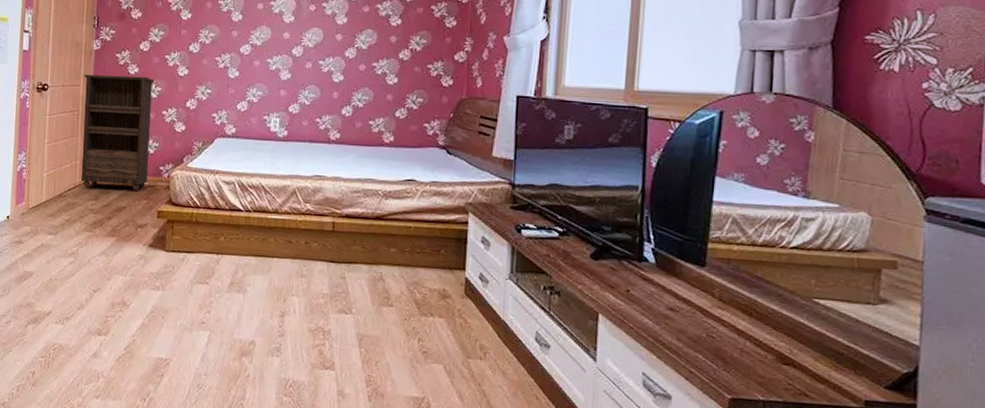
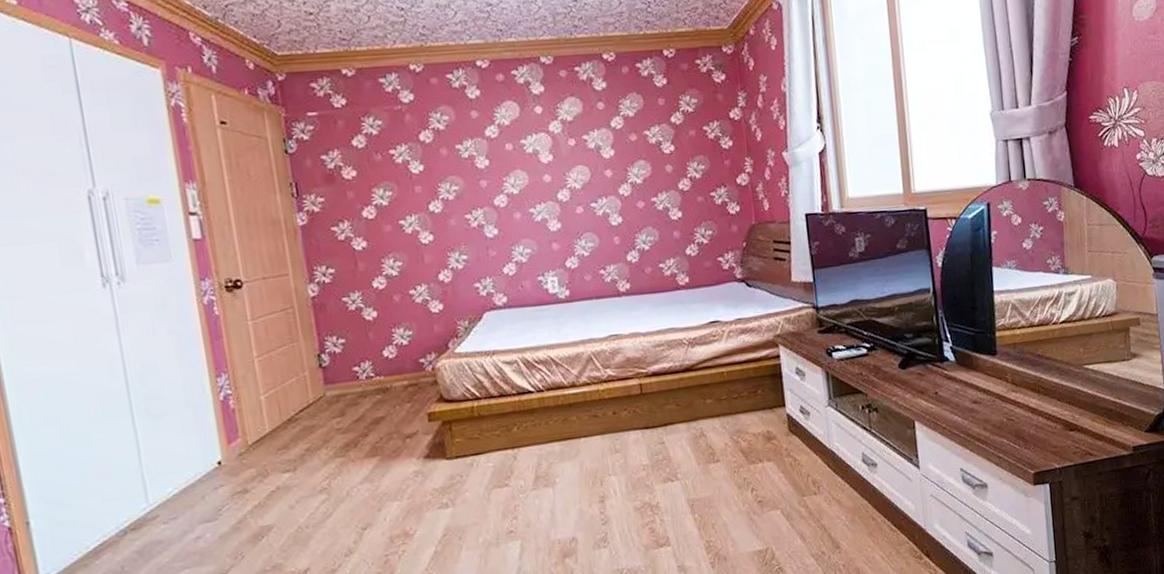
bookshelf: present [81,74,155,190] -> none [291,251,406,403]

